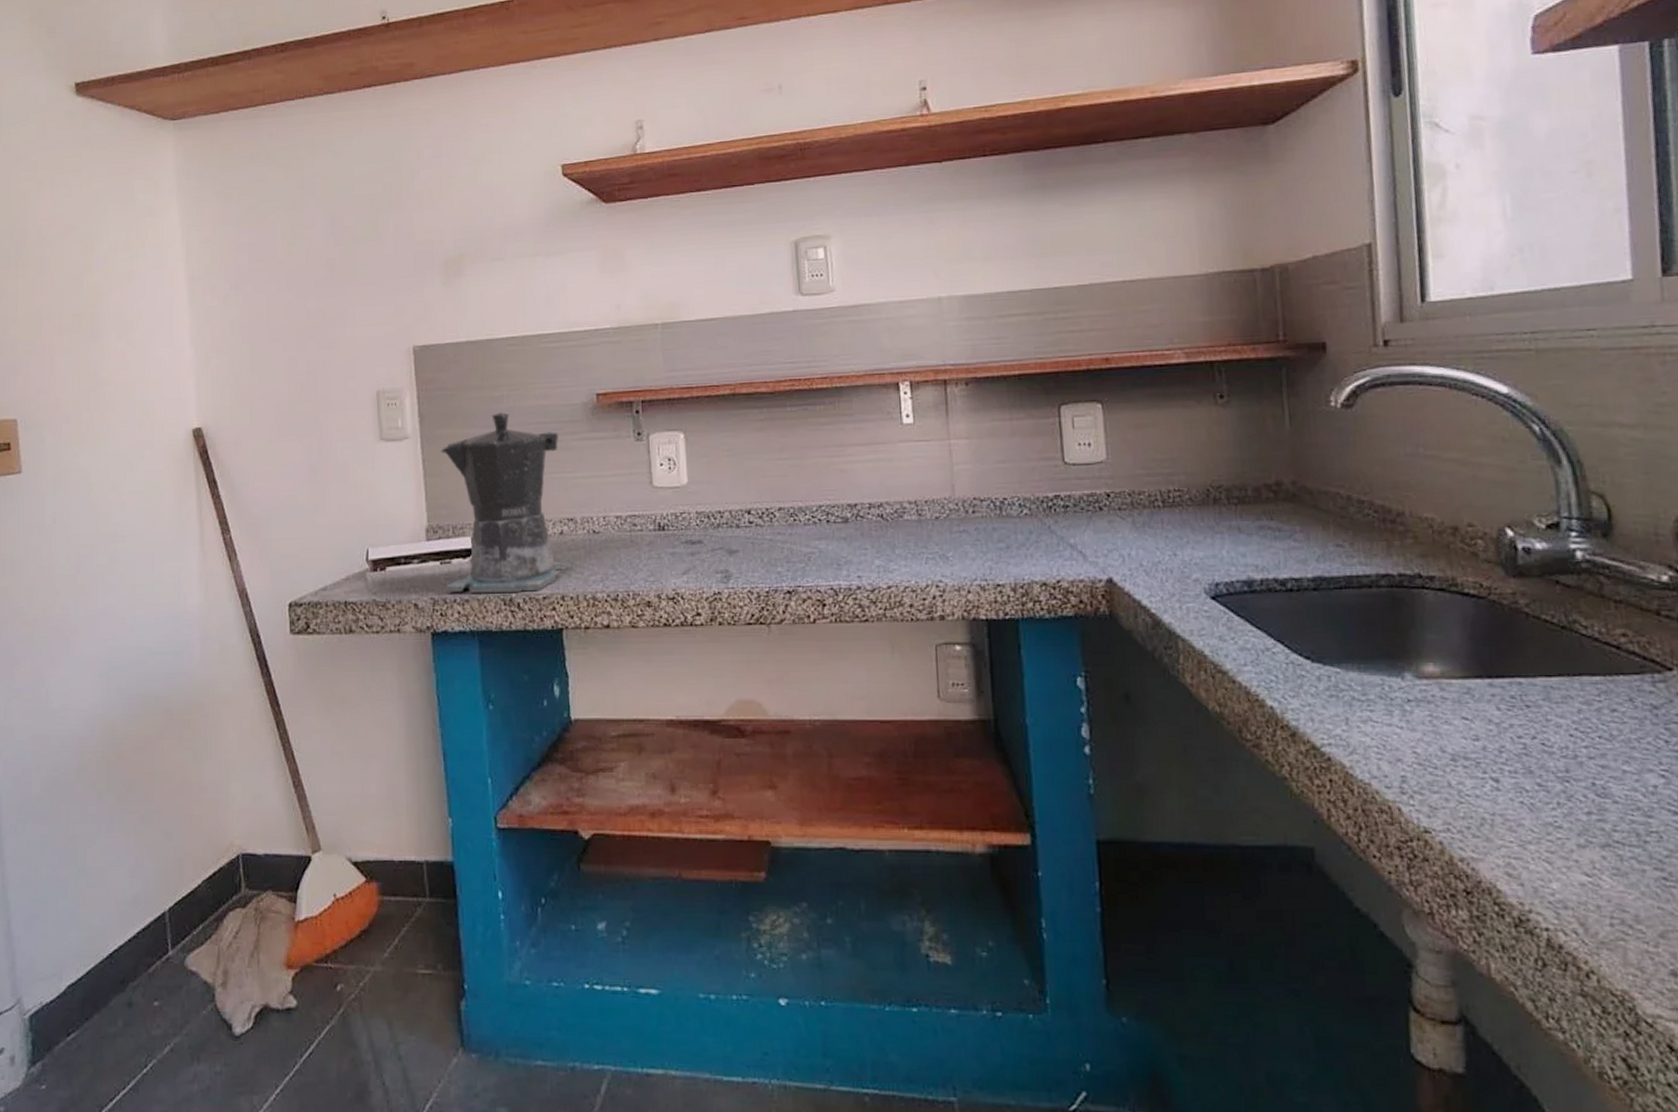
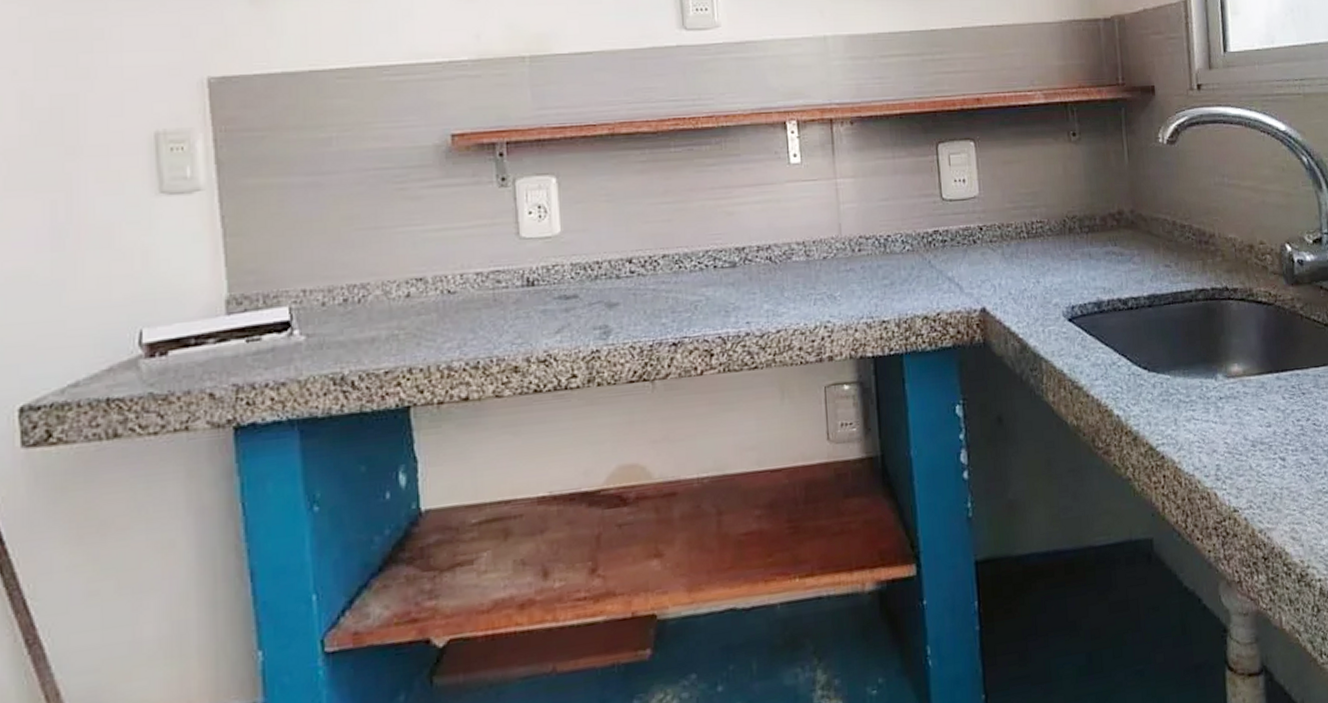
coffee maker: present [440,412,572,593] -> none [246,157,422,377]

